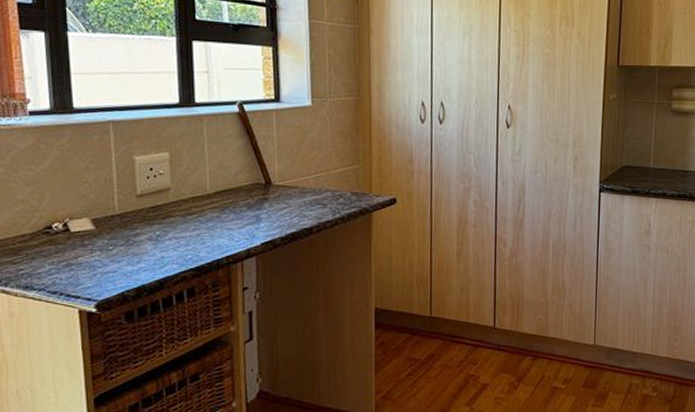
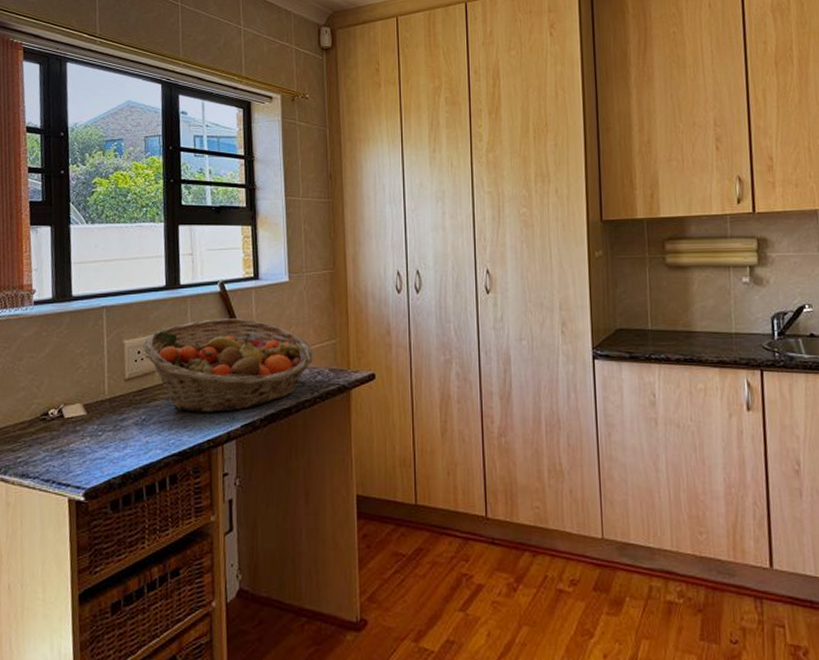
fruit basket: none [155,139,336,231] -> present [143,318,314,413]

